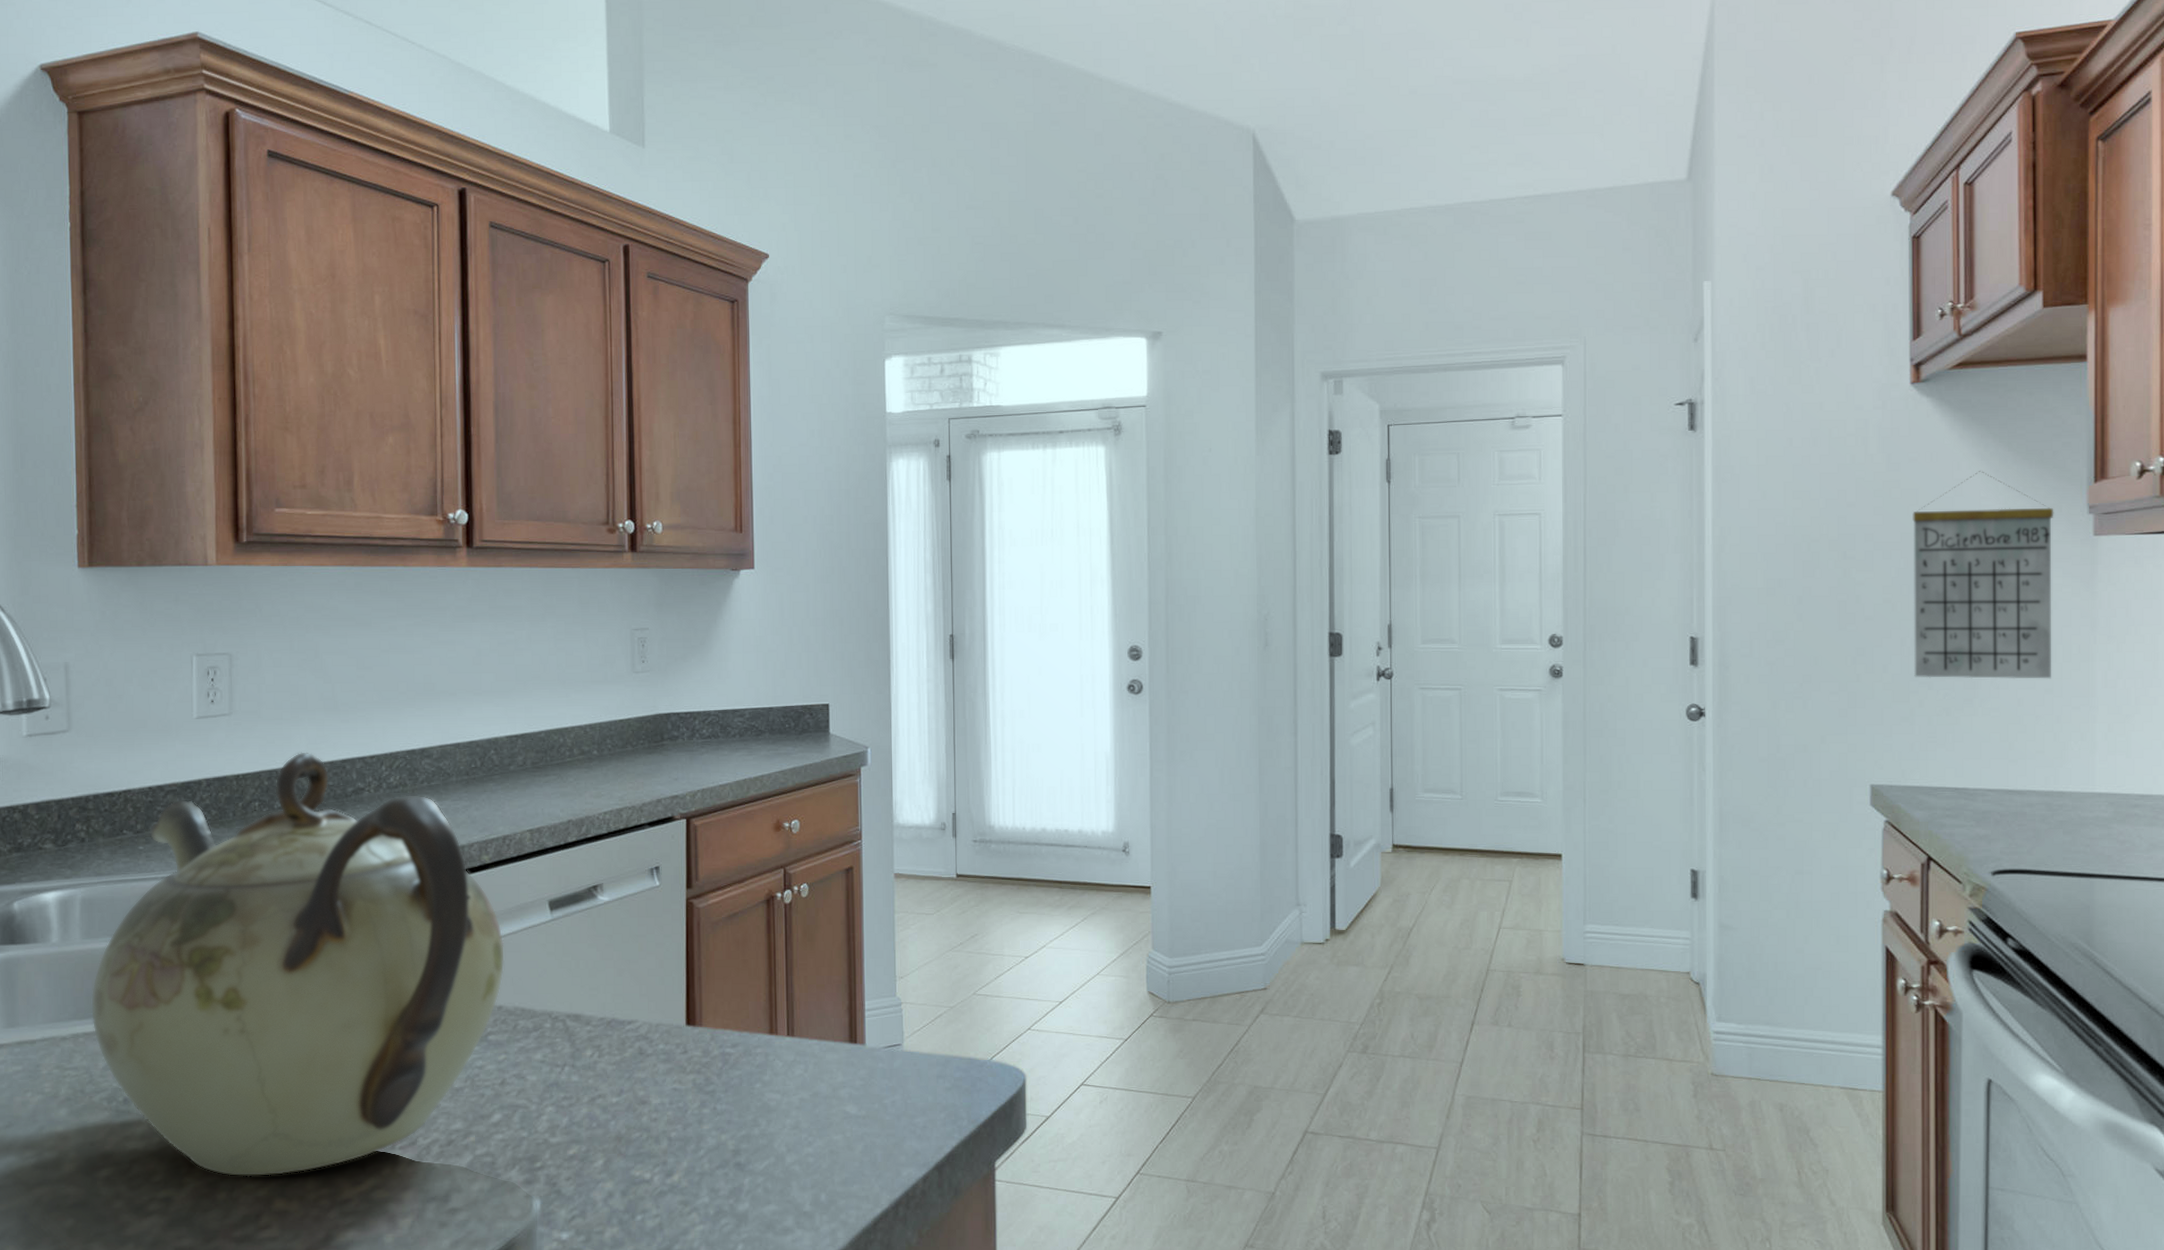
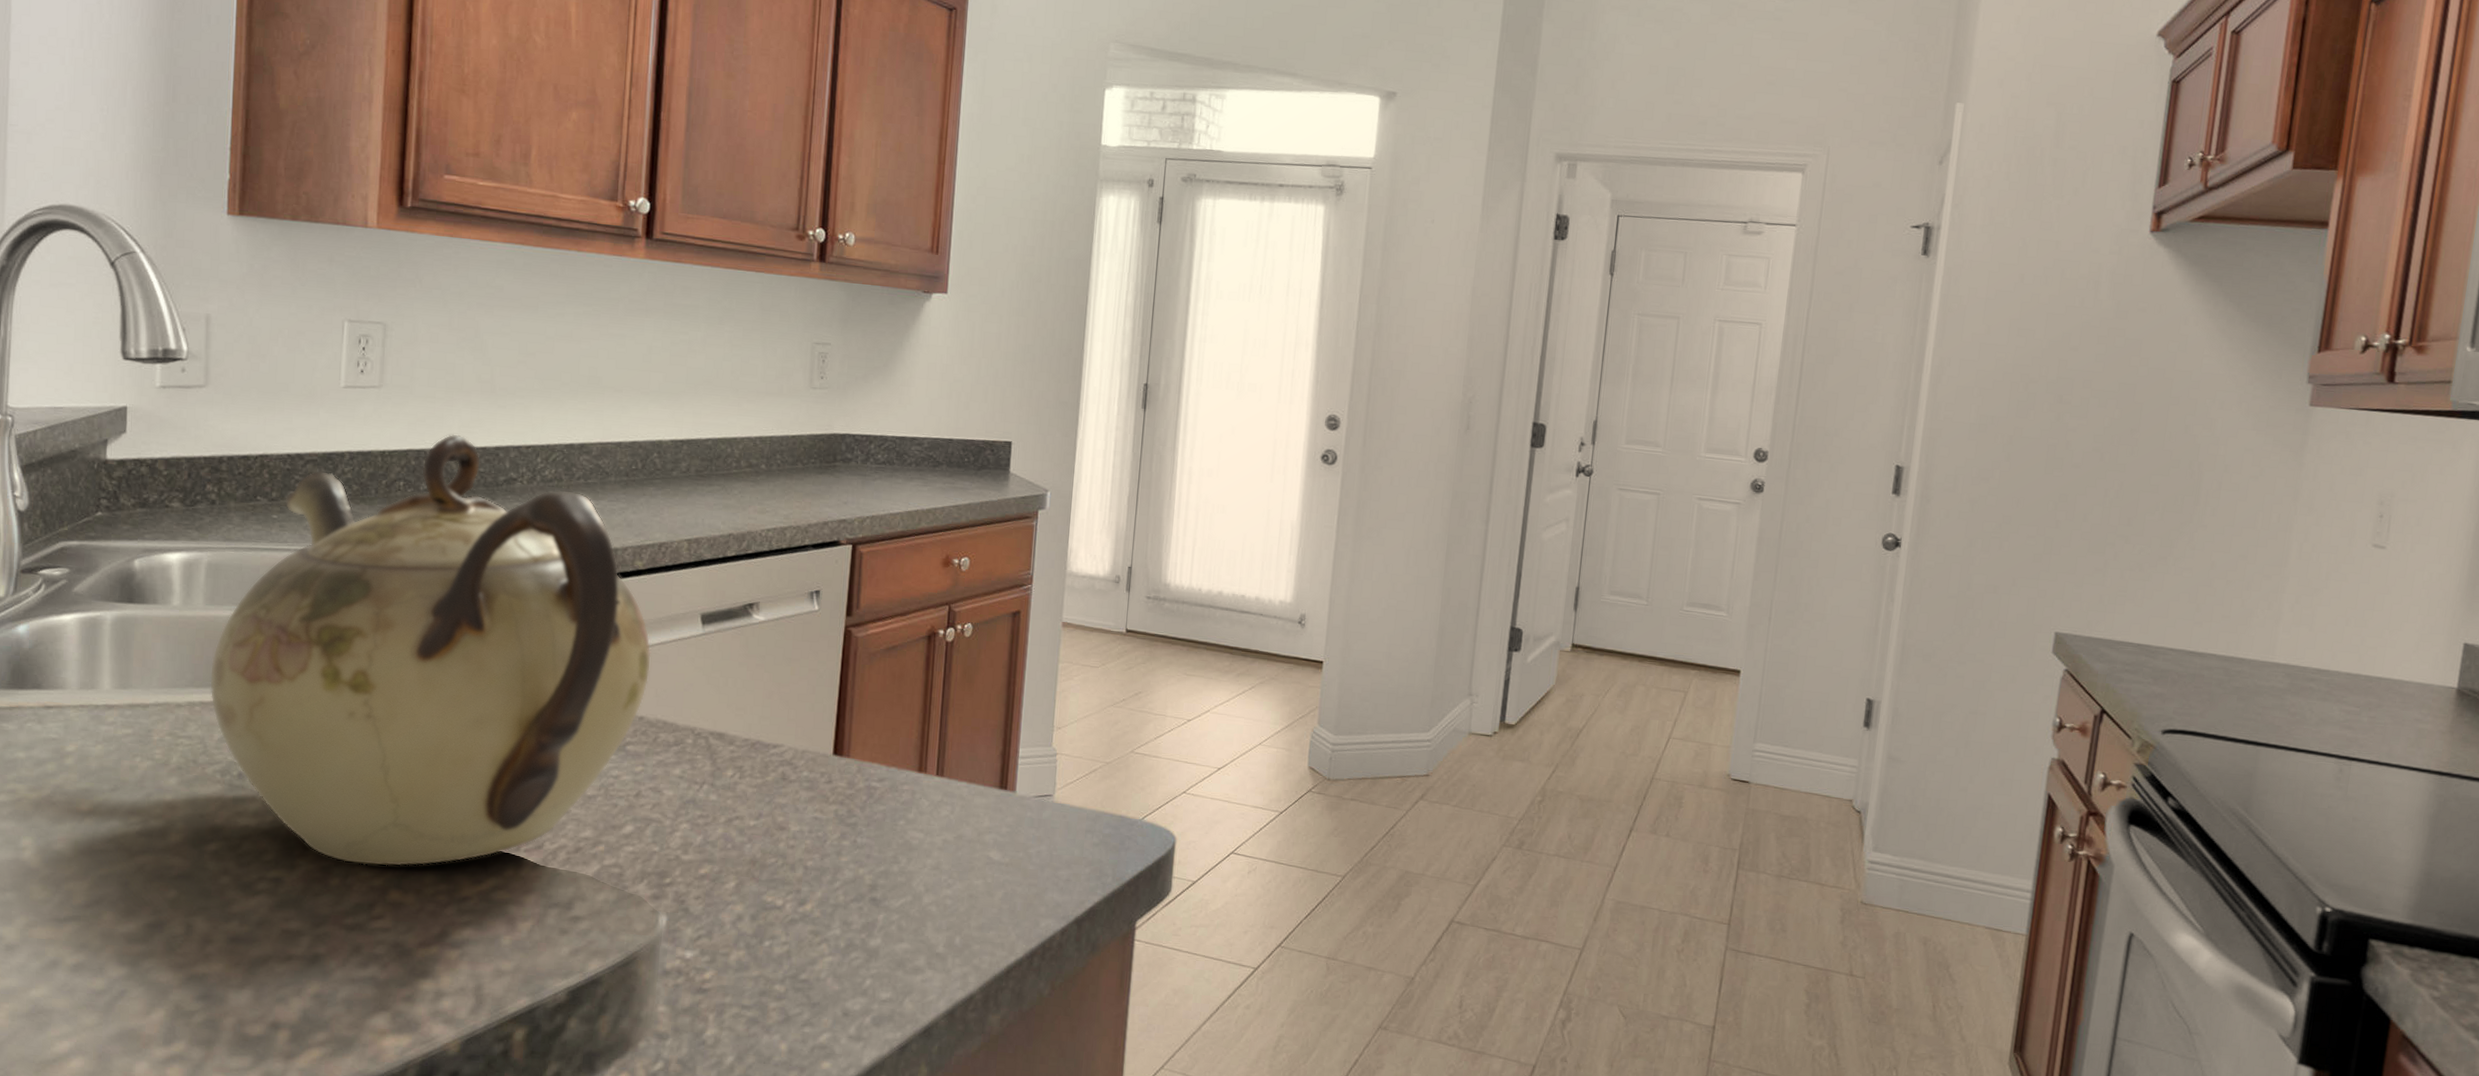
calendar: present [1913,471,2054,679] -> none [2113,328,2274,545]

